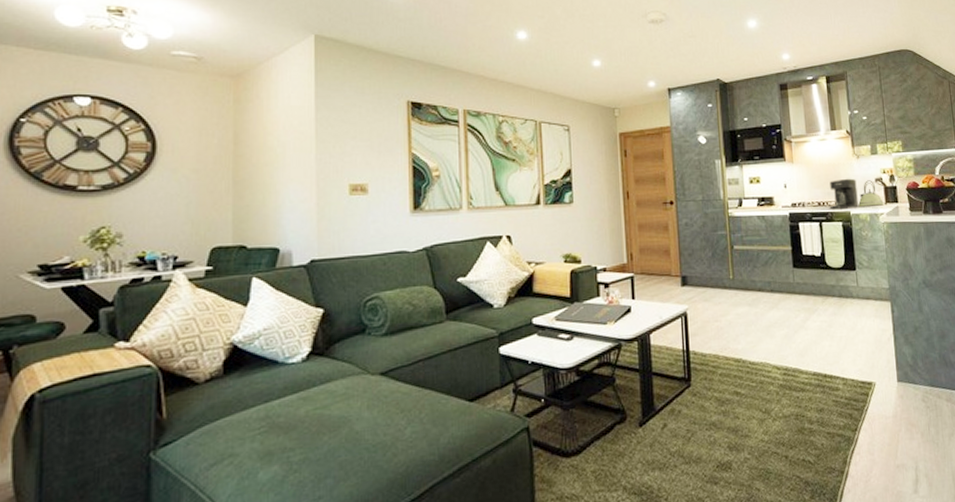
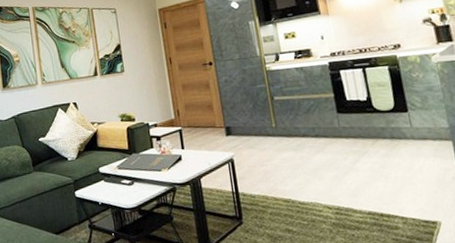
coffee maker: present [829,178,860,211] -> none [370,22,407,56]
kettle: present [858,180,884,208] -> none [405,22,435,51]

